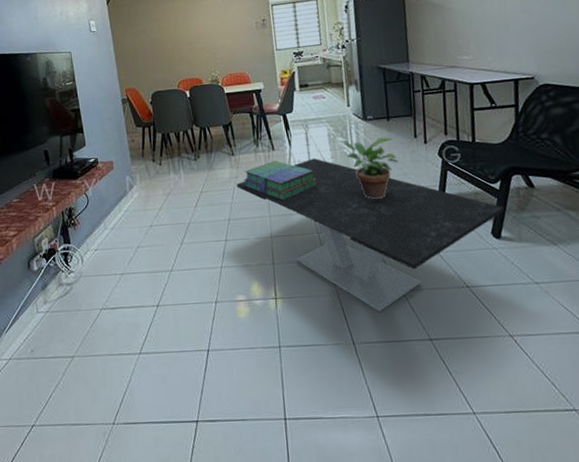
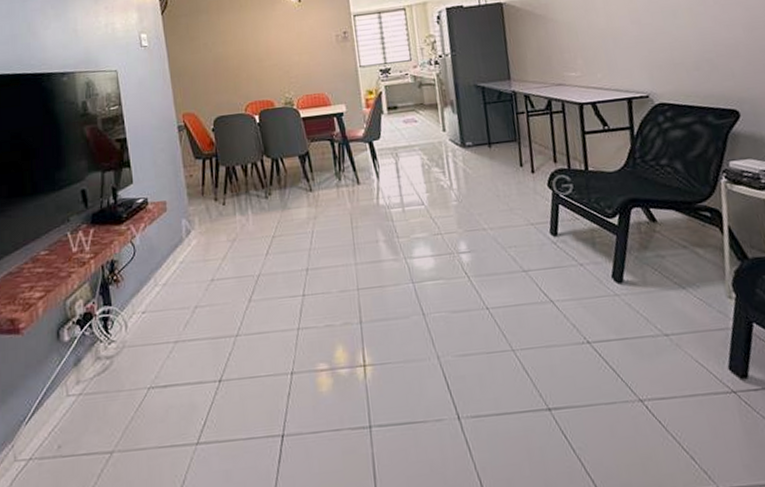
coffee table: present [236,158,504,312] -> none [315,193,625,377]
stack of books: present [243,160,318,201] -> none [323,196,412,245]
potted plant: present [341,137,398,199] -> none [437,166,503,240]

